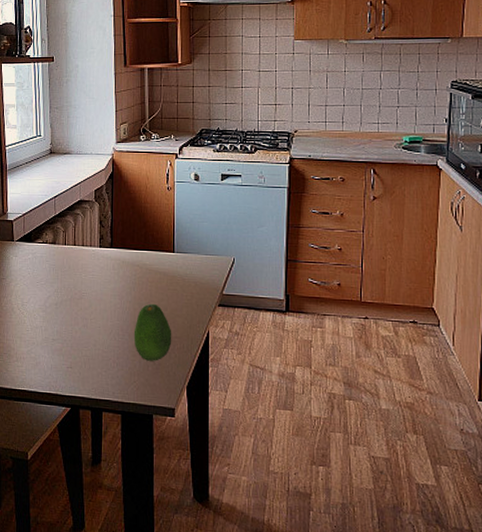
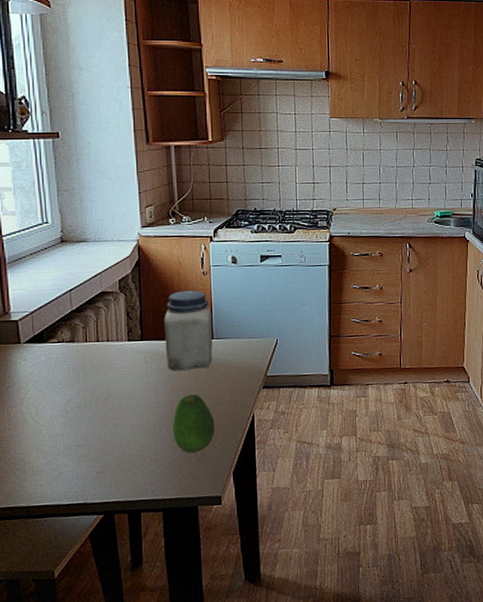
jar: none [131,204,174,280] -> present [164,290,213,372]

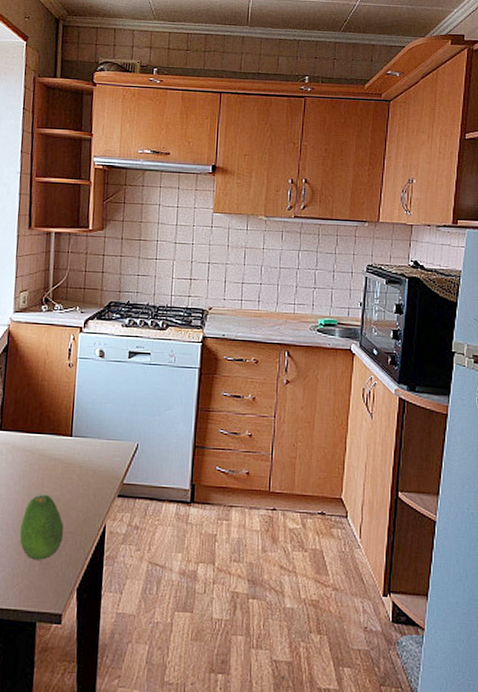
jar: present [164,290,213,372] -> none [22,382,74,468]

